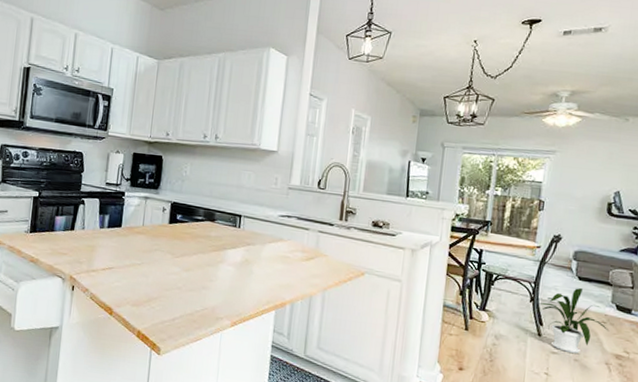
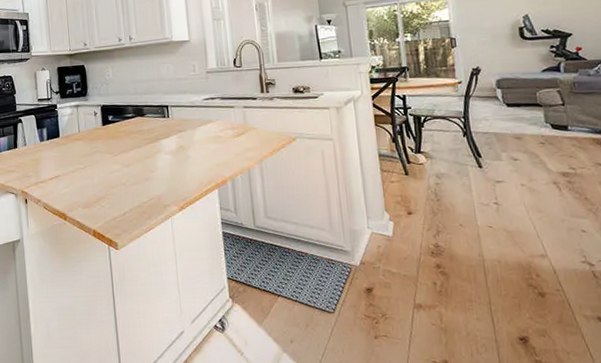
house plant: present [539,288,610,353] -> none [473,114,550,179]

